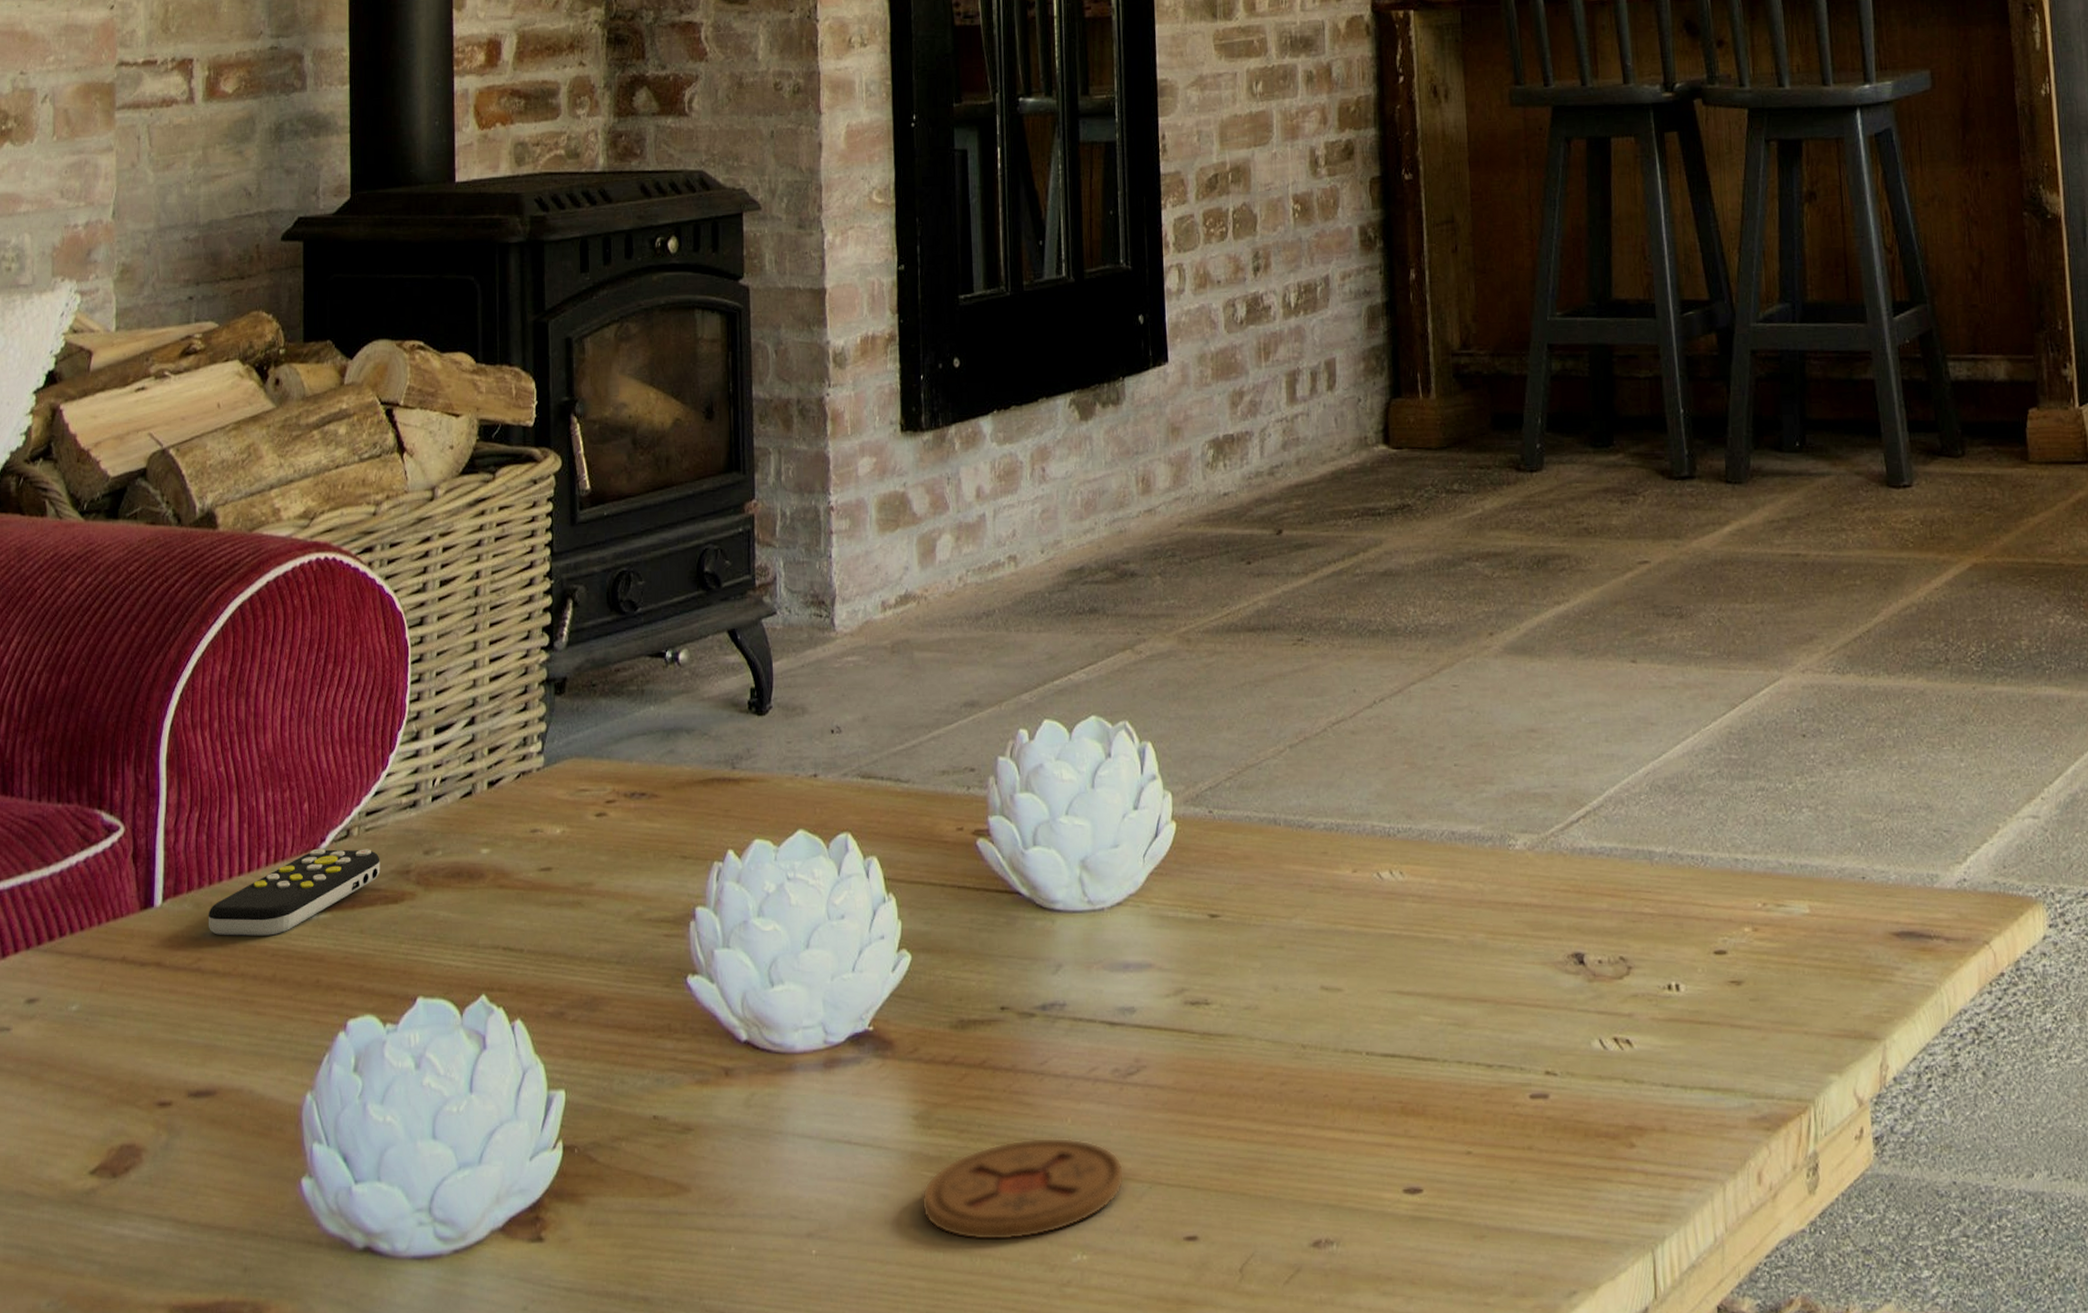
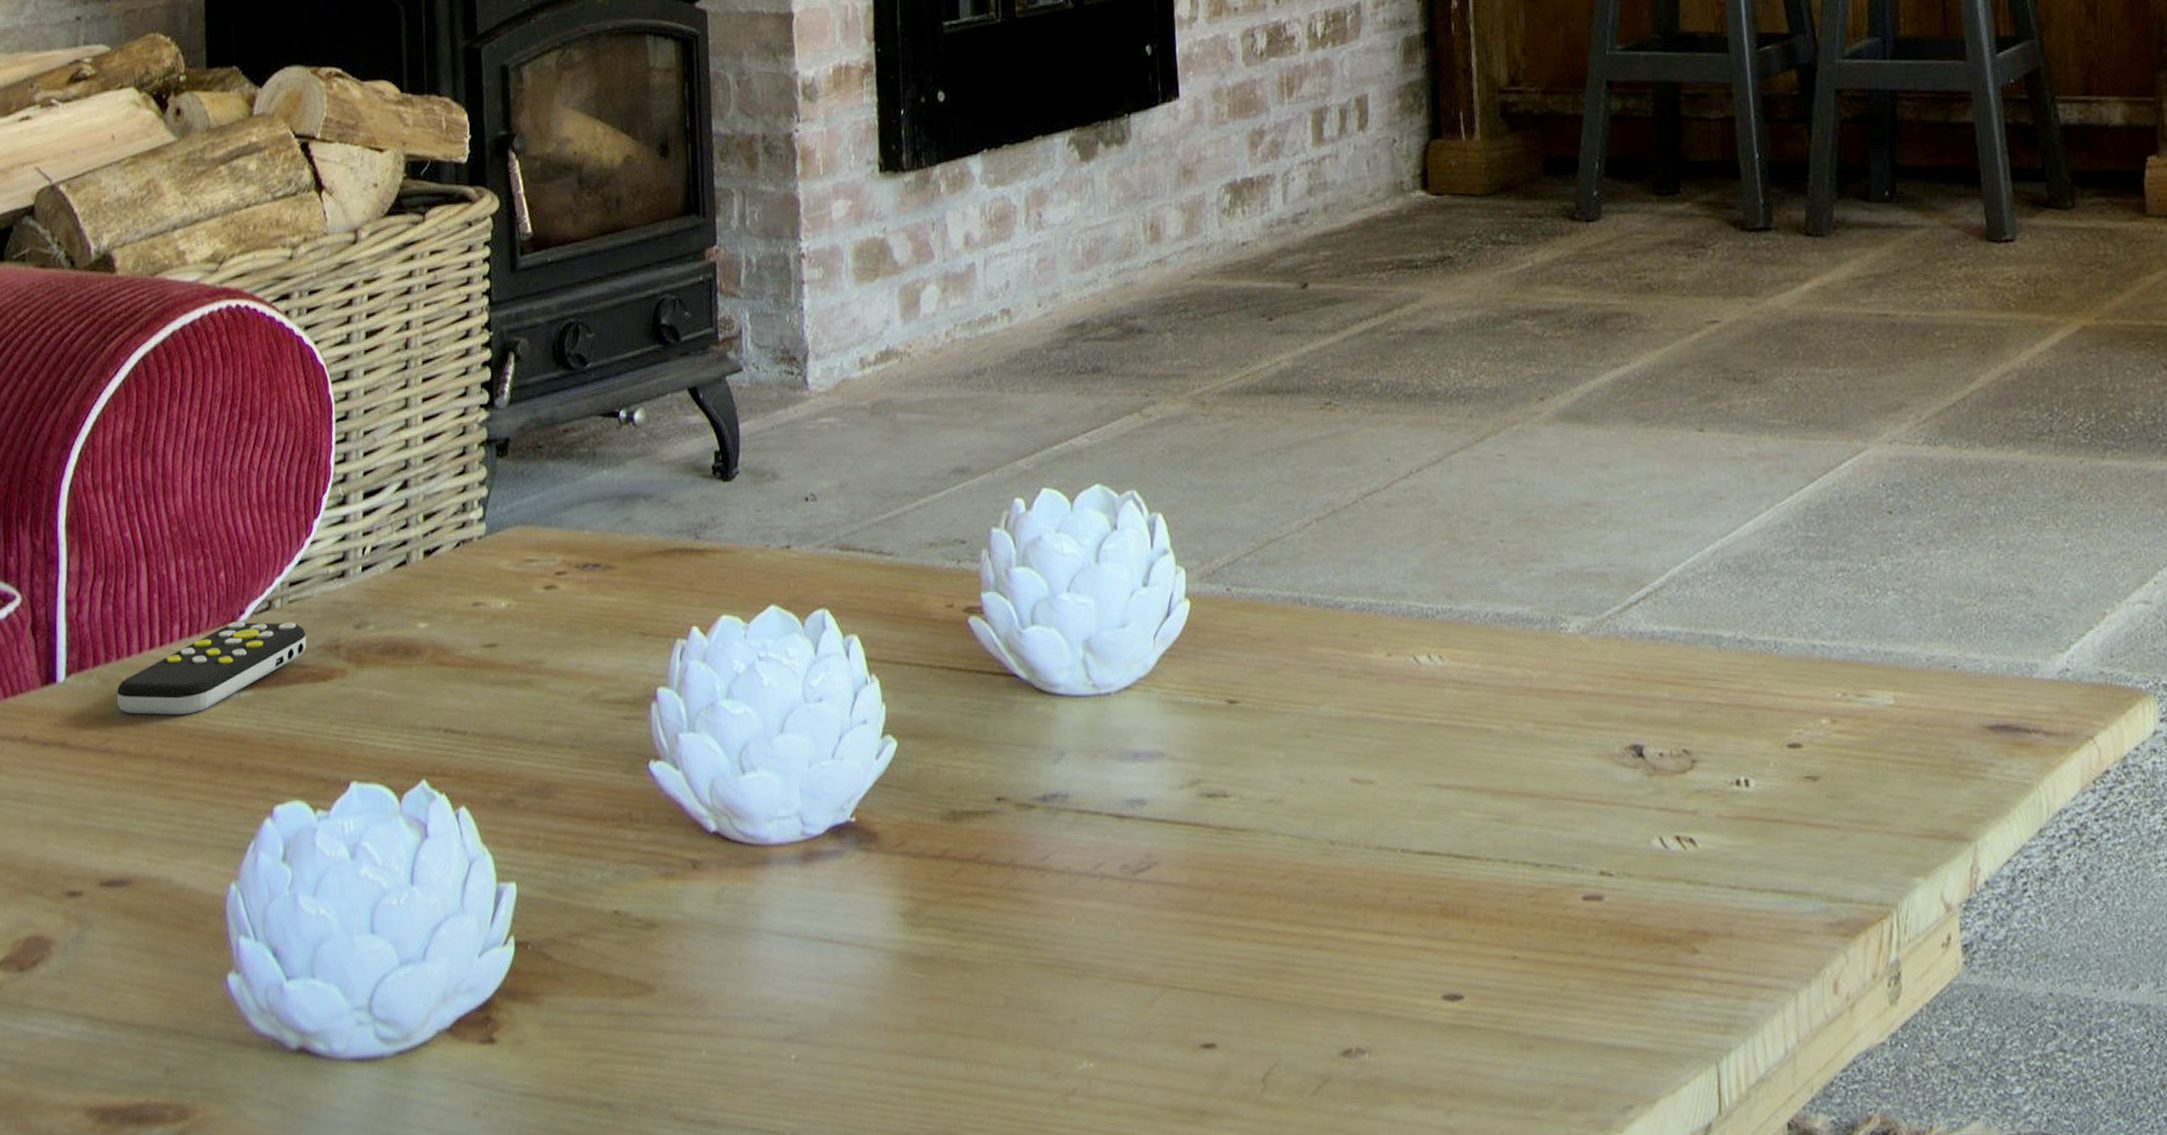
coaster: present [921,1137,1125,1241] -> none [910,937,1135,1047]

